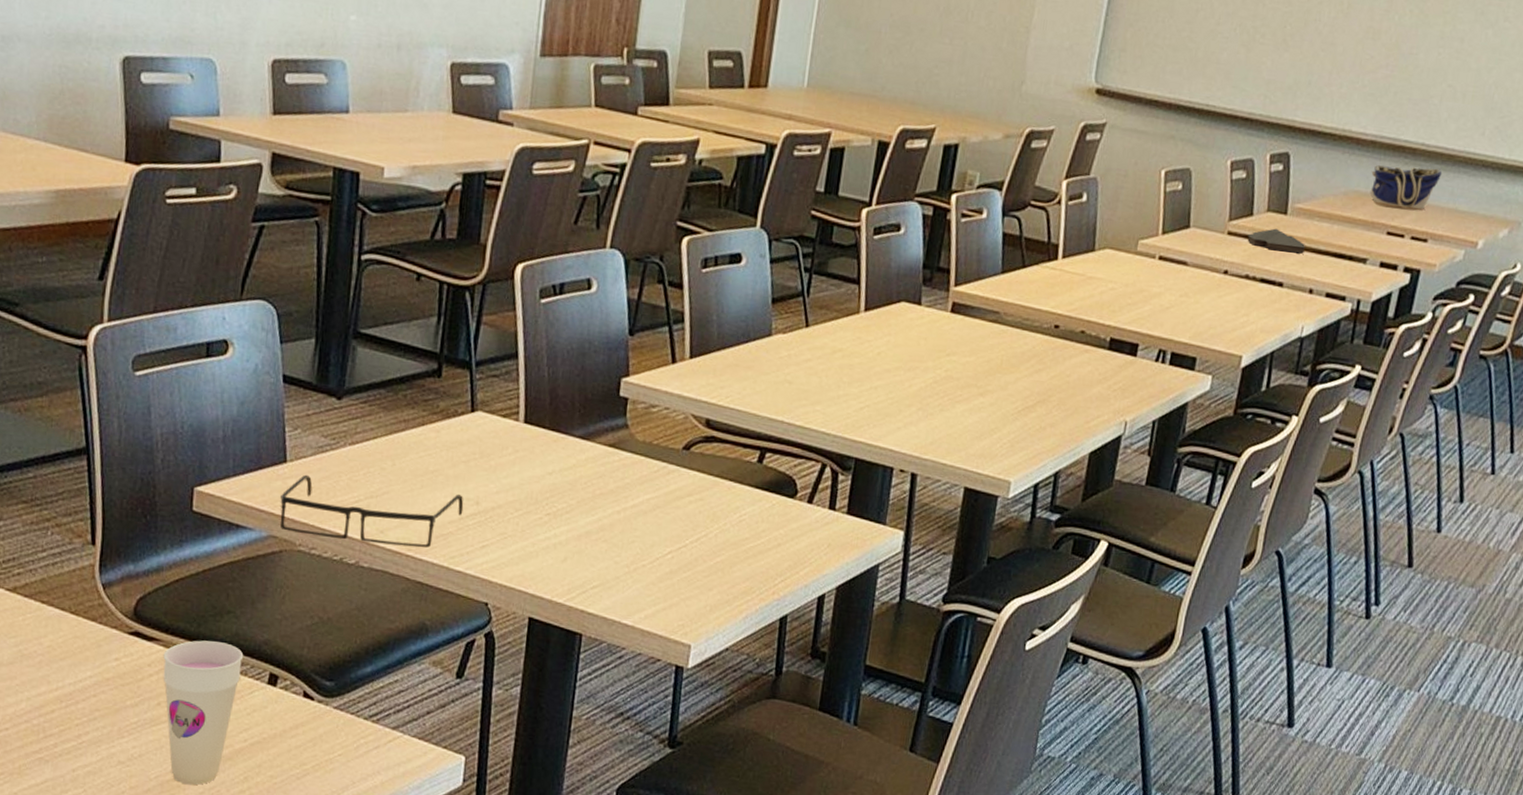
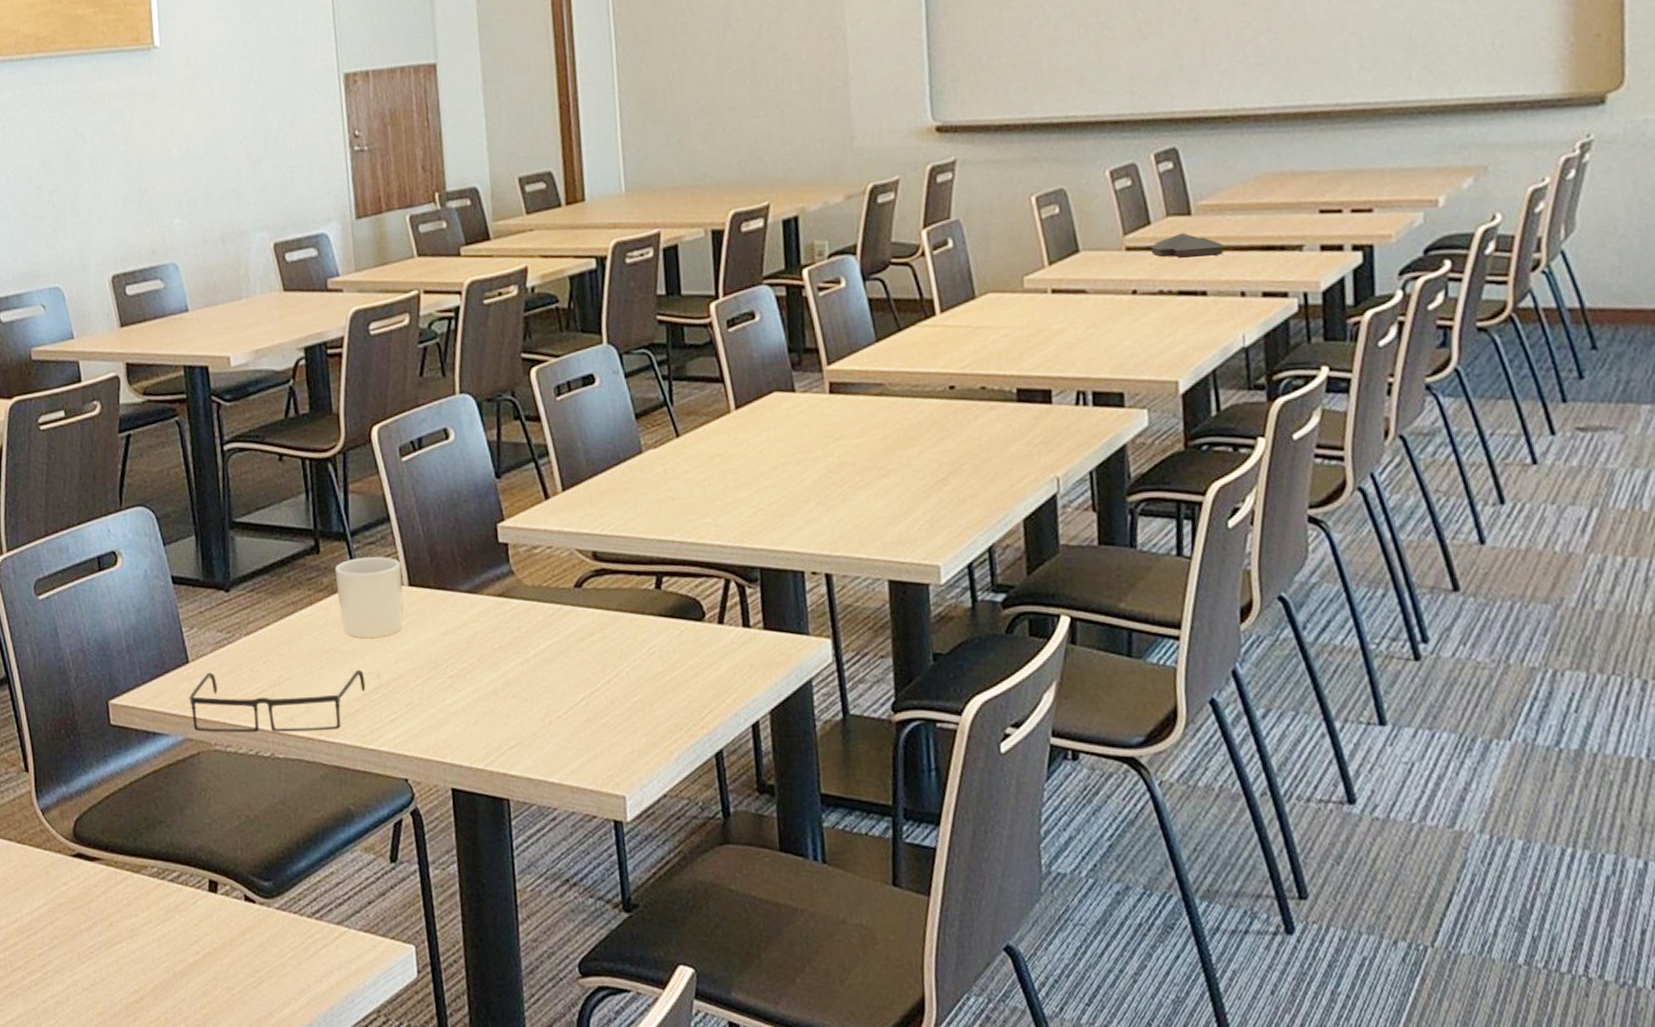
cup: present [163,640,244,785] -> none [107,854,182,1006]
mug: none [450,388,521,468] -> present [334,556,404,639]
tote bag: present [1369,165,1442,211] -> none [1281,127,1371,184]

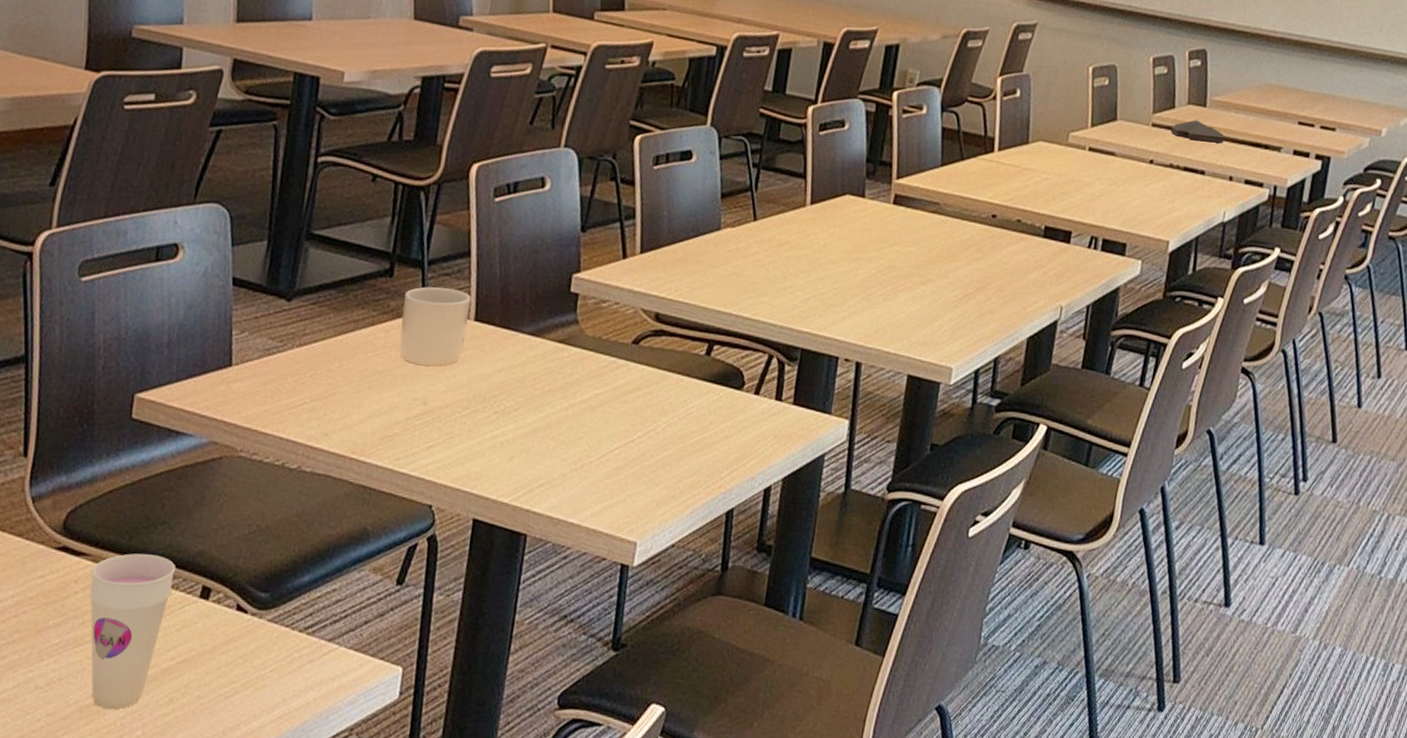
cup: none [107,854,182,1006] -> present [89,553,176,710]
glasses: present [189,669,366,733] -> none [221,378,411,451]

